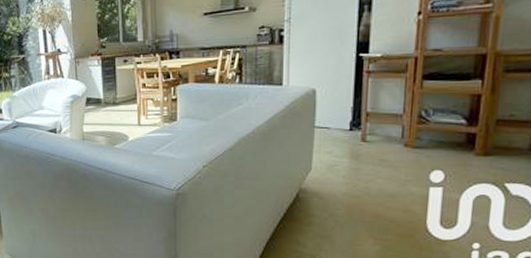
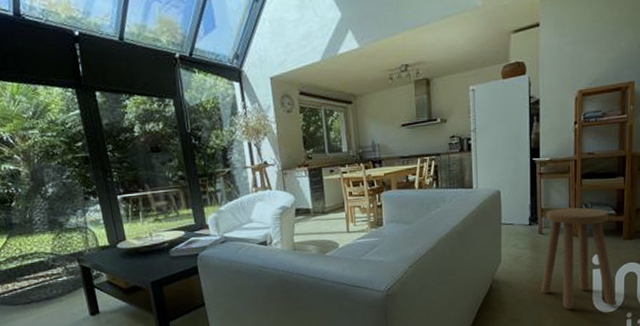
stool: none [360,113,460,233] -> present [541,207,616,309]

